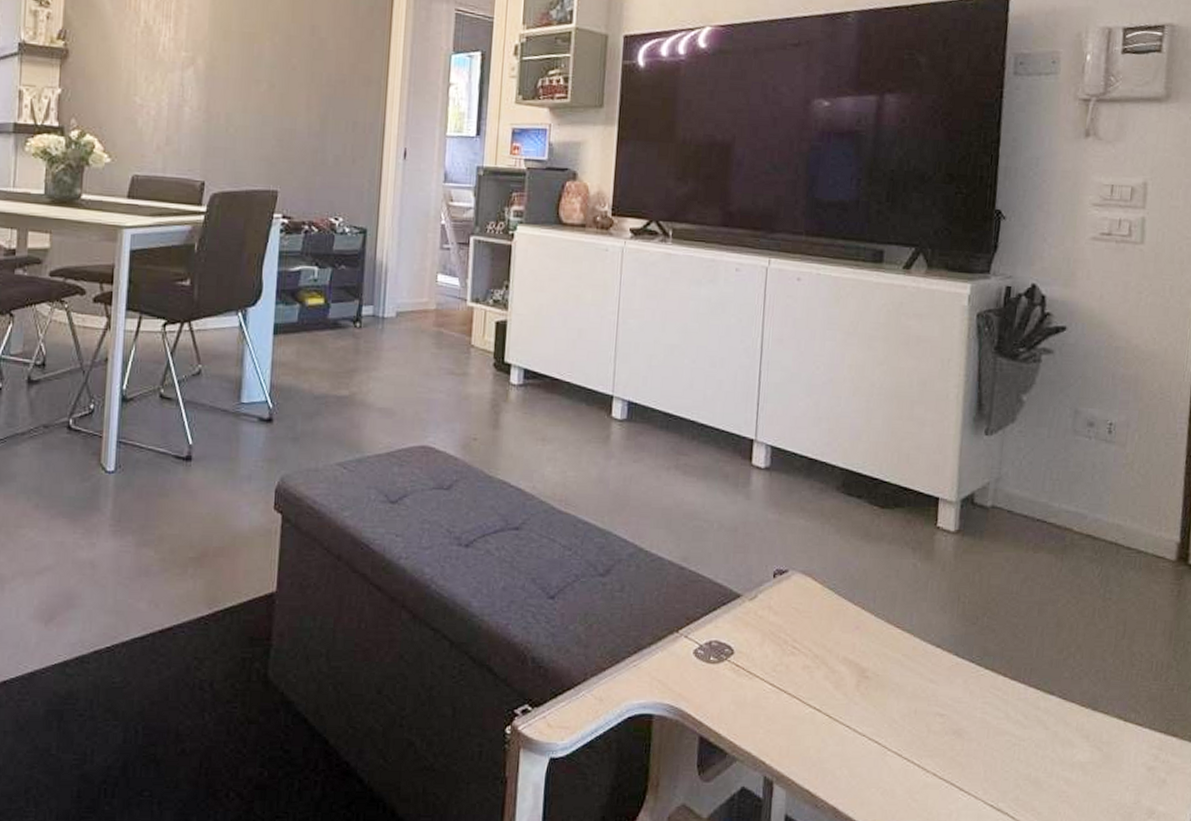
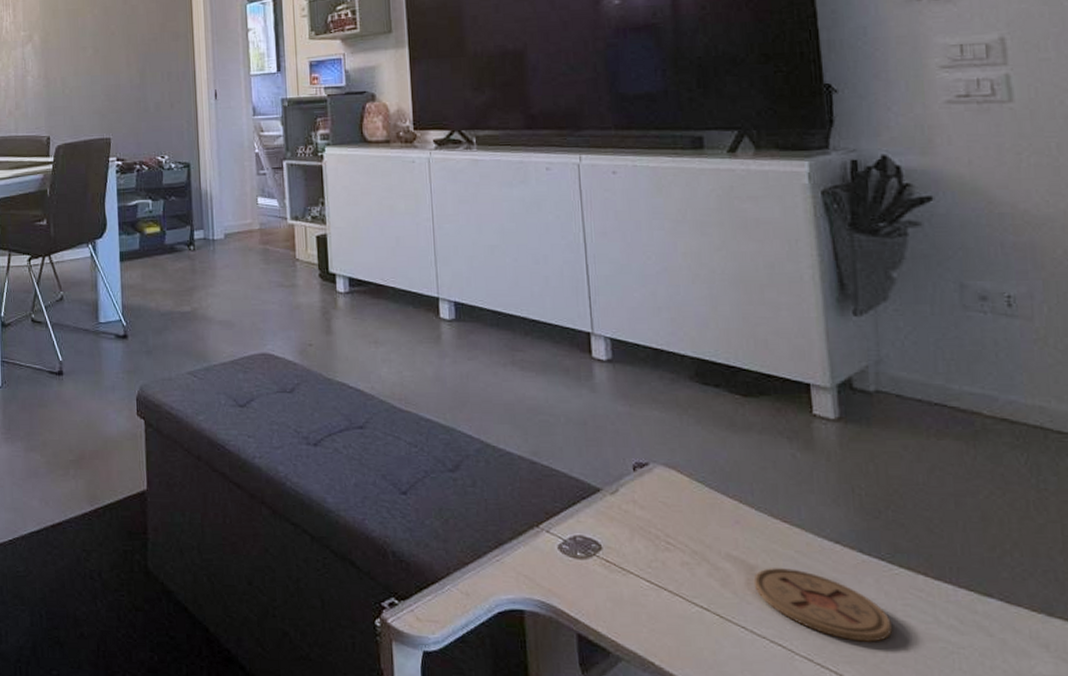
coaster: none [862,670,971,737] -> present [753,568,893,642]

